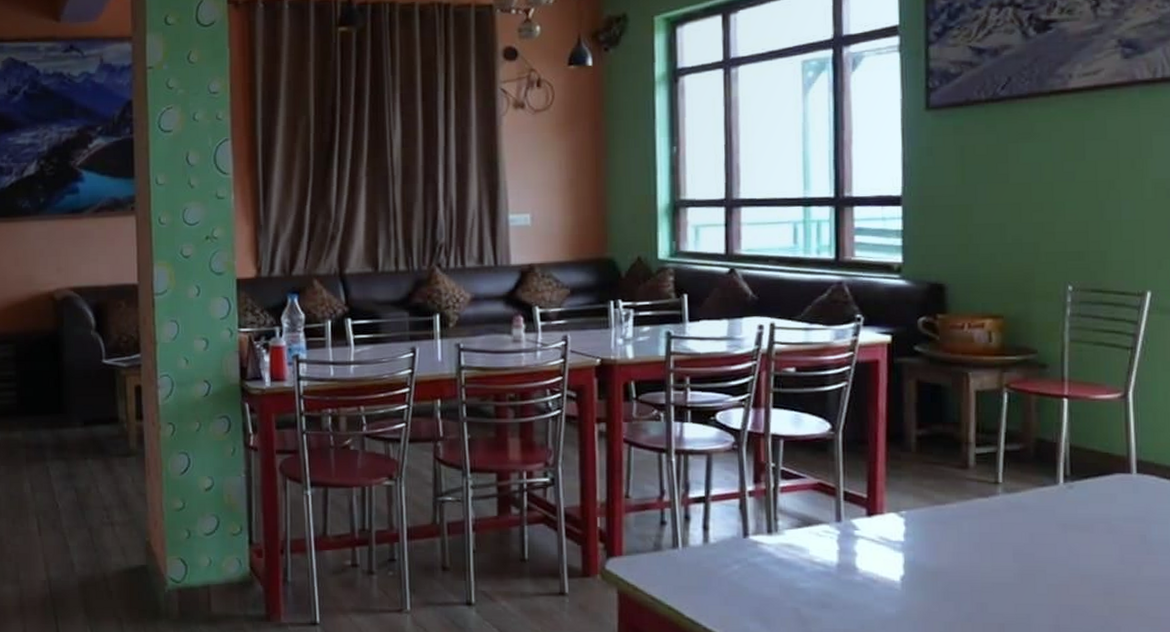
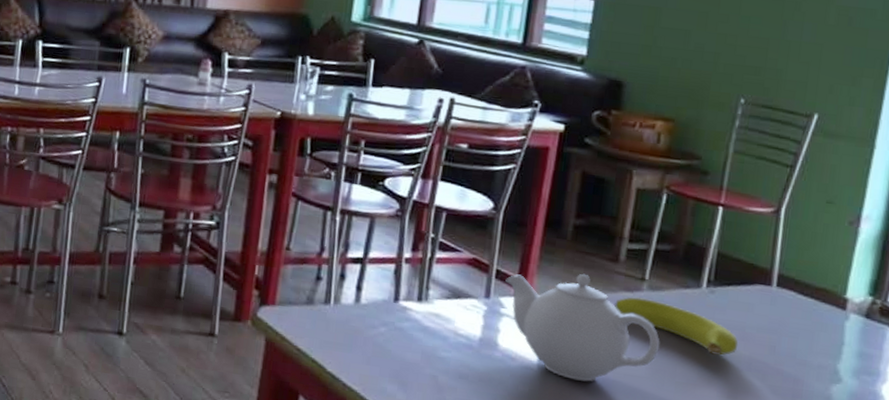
teapot: none [855,484,1025,596] -> present [505,273,660,382]
fruit: none [971,502,1107,552] -> present [614,297,739,356]

